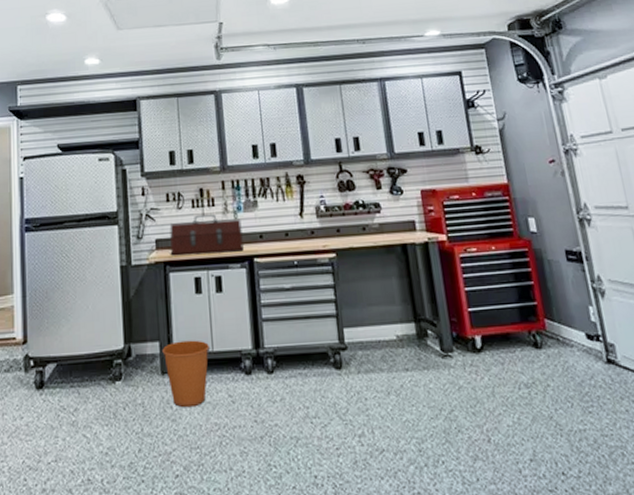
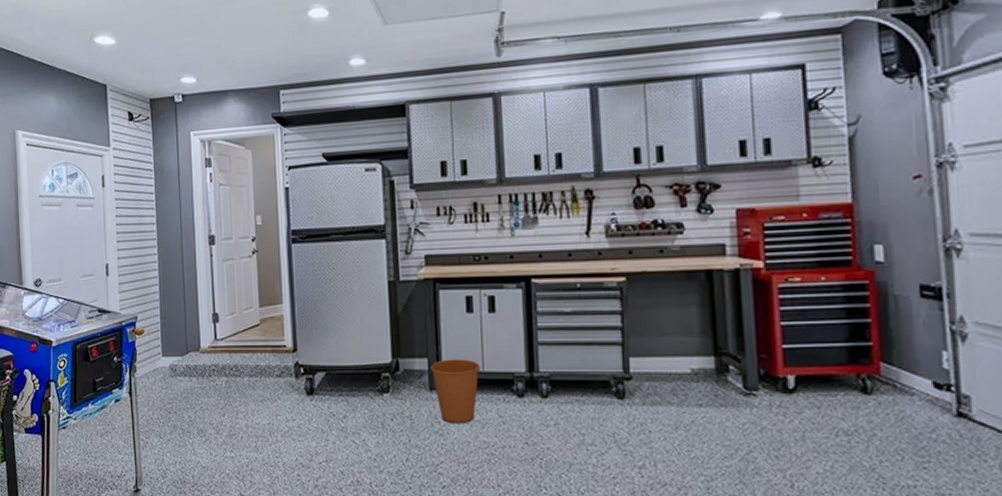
toolbox: present [169,214,244,256] -> none [440,230,520,273]

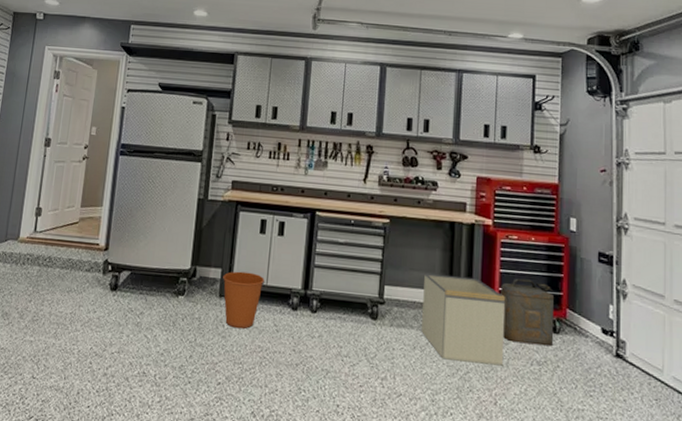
storage bin: none [679,337,798,440] -> present [421,274,506,366]
jerry can: none [784,330,865,411] -> present [501,278,554,347]

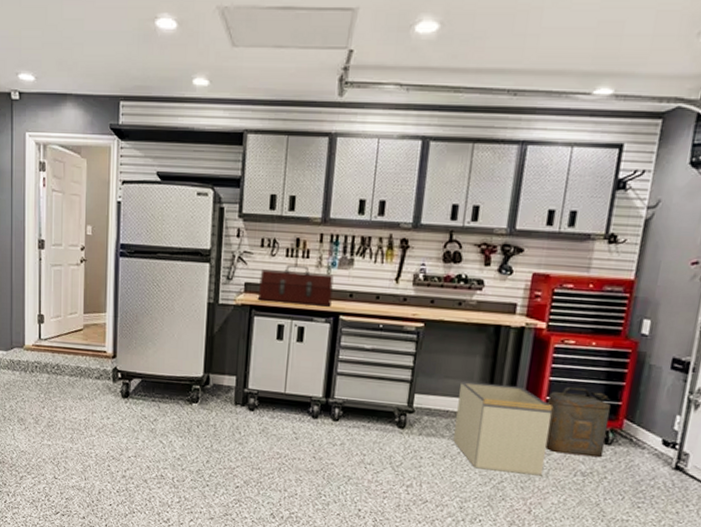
bucket: present [223,271,265,329] -> none [238,379,283,436]
toolbox: none [244,165,310,204] -> present [258,264,334,307]

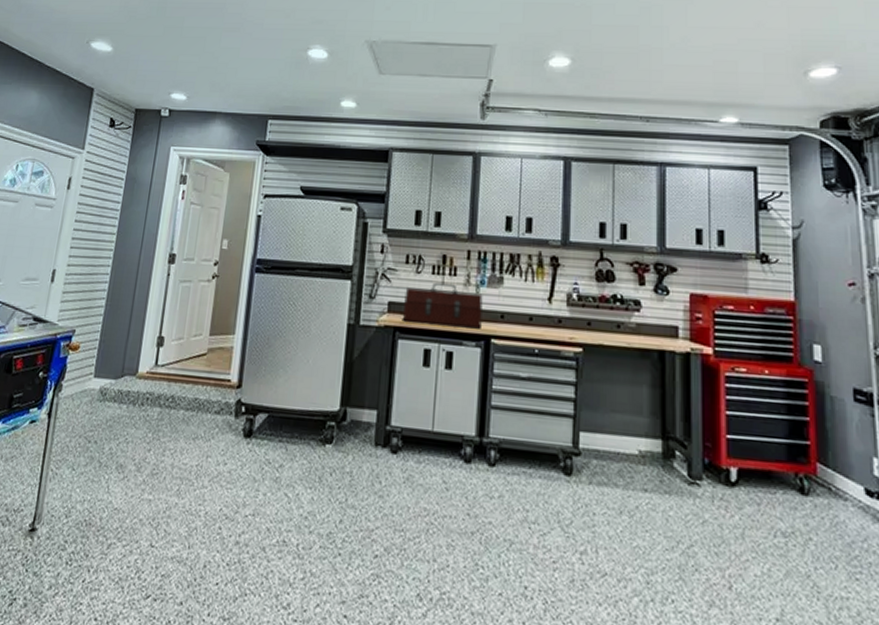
storage bin: present [453,382,554,476] -> none [629,417,738,538]
jerry can: present [546,386,610,458] -> none [729,422,802,513]

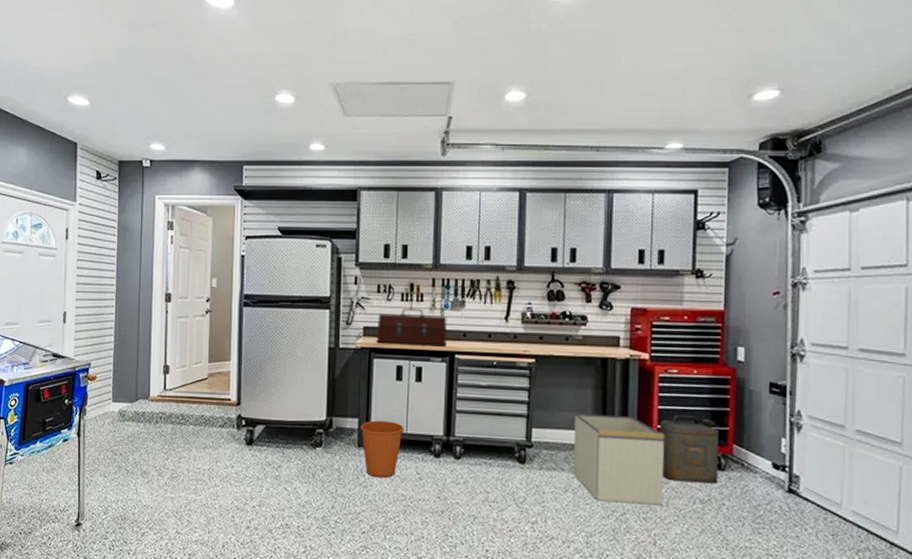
bucket: none [379,413,431,487] -> present [360,420,405,479]
storage bin: none [629,417,738,538] -> present [573,414,665,506]
jerry can: none [729,422,802,513] -> present [659,414,719,484]

